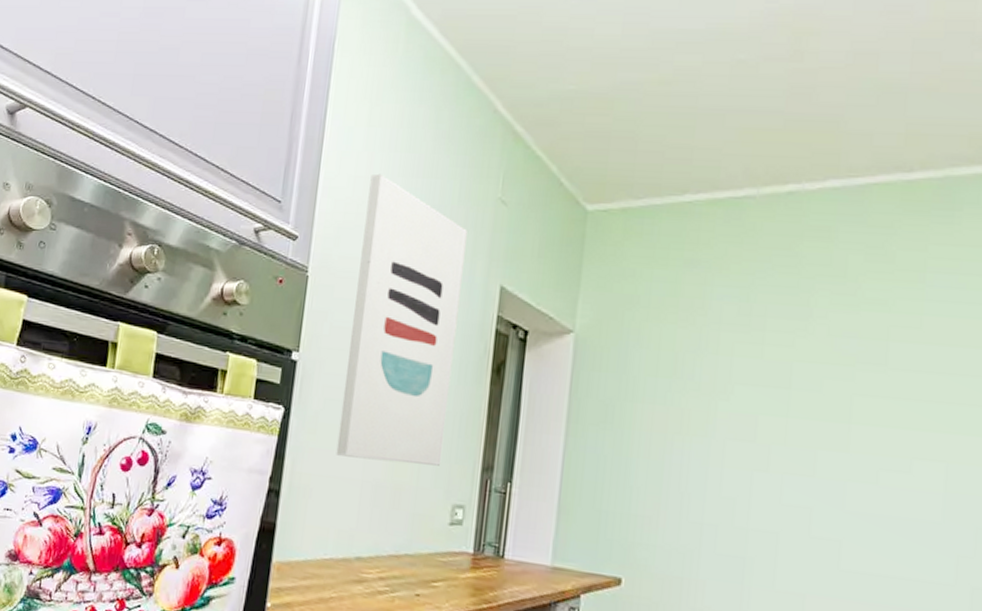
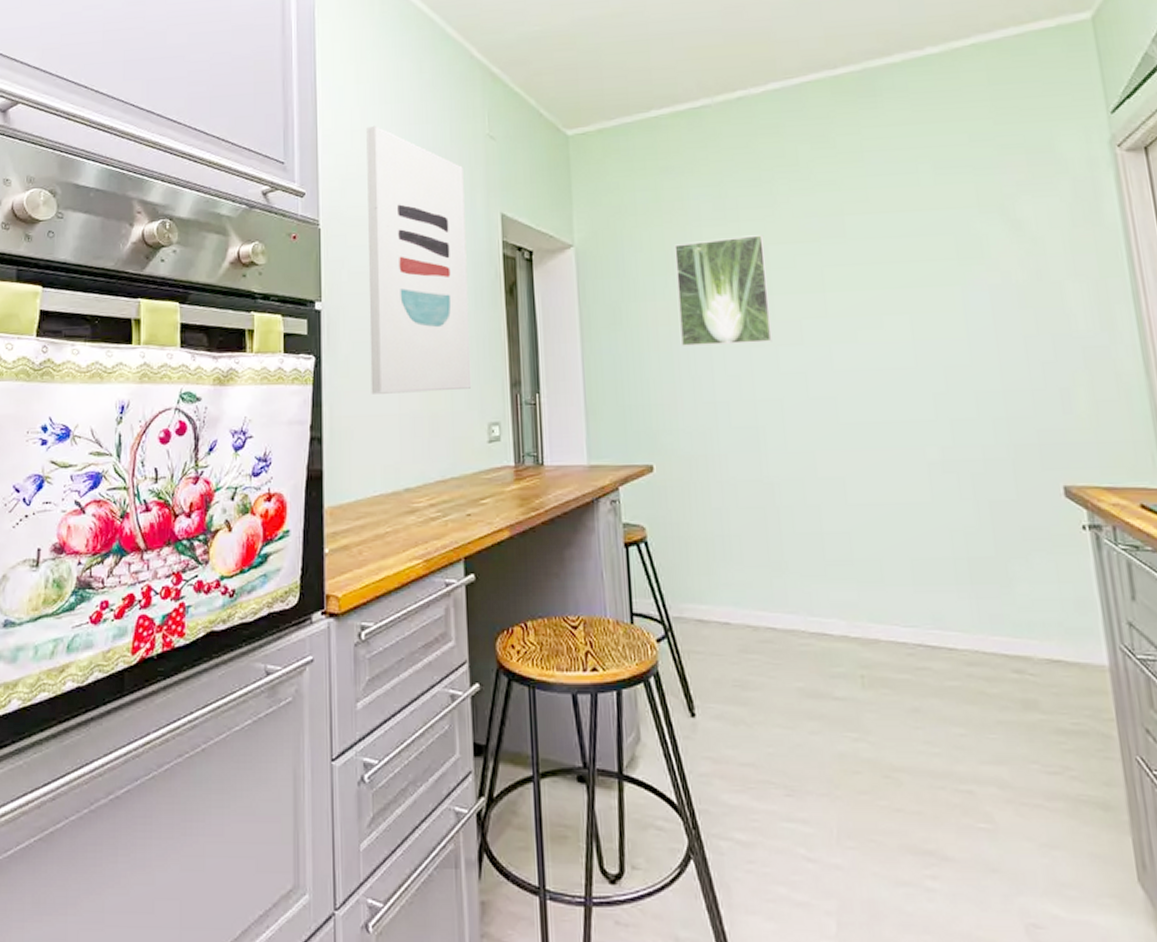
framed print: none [674,346,791,469] -> present [674,235,772,346]

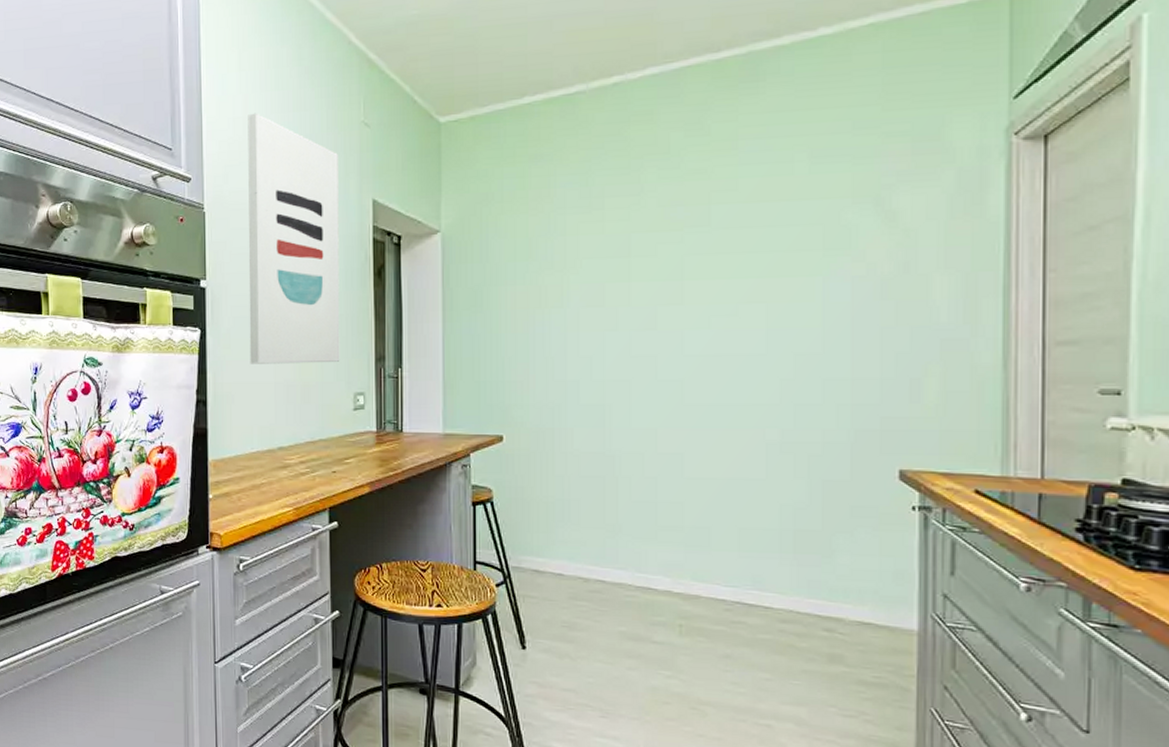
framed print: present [674,235,772,346] -> none [537,223,628,328]

